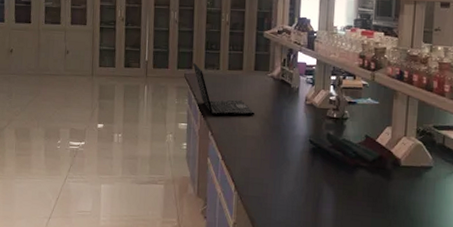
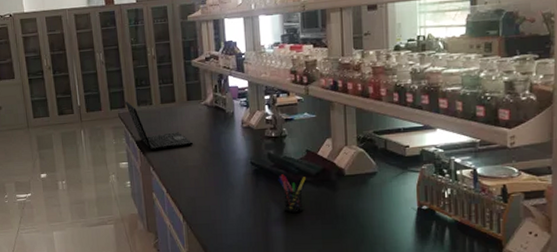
pen holder: none [334,156,362,197] -> present [278,174,306,213]

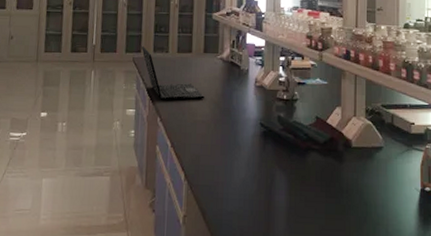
pen holder: present [278,174,306,213] -> none [286,139,313,182]

